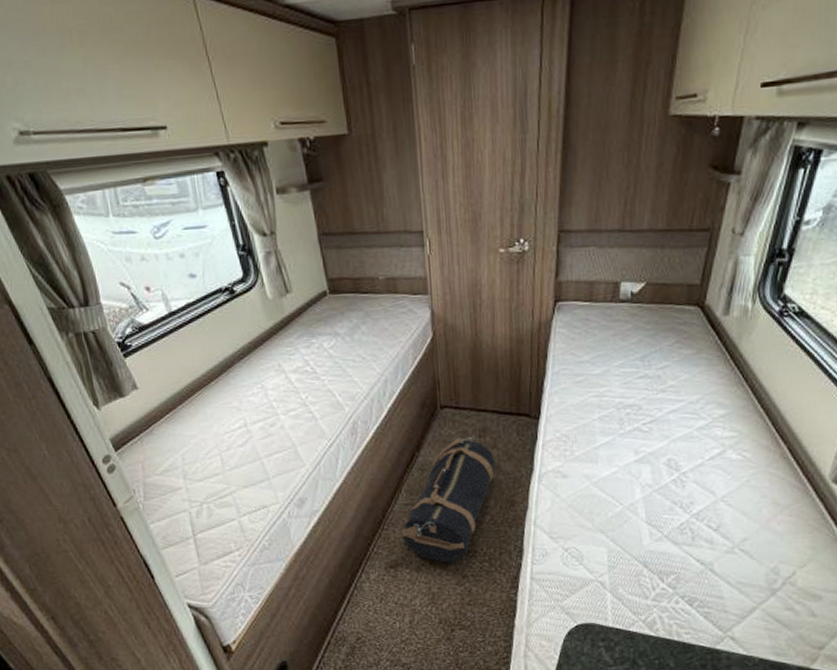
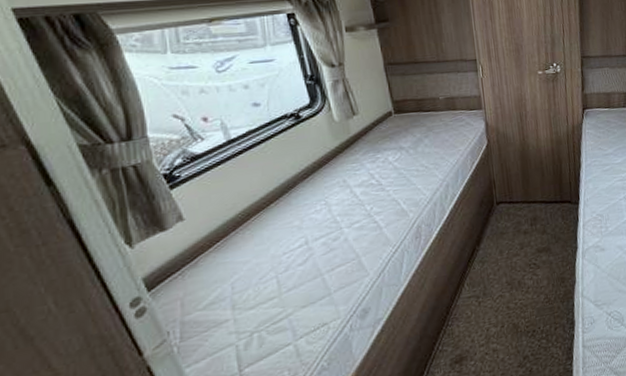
duffel bag: present [402,437,497,564] -> none [465,227,547,349]

